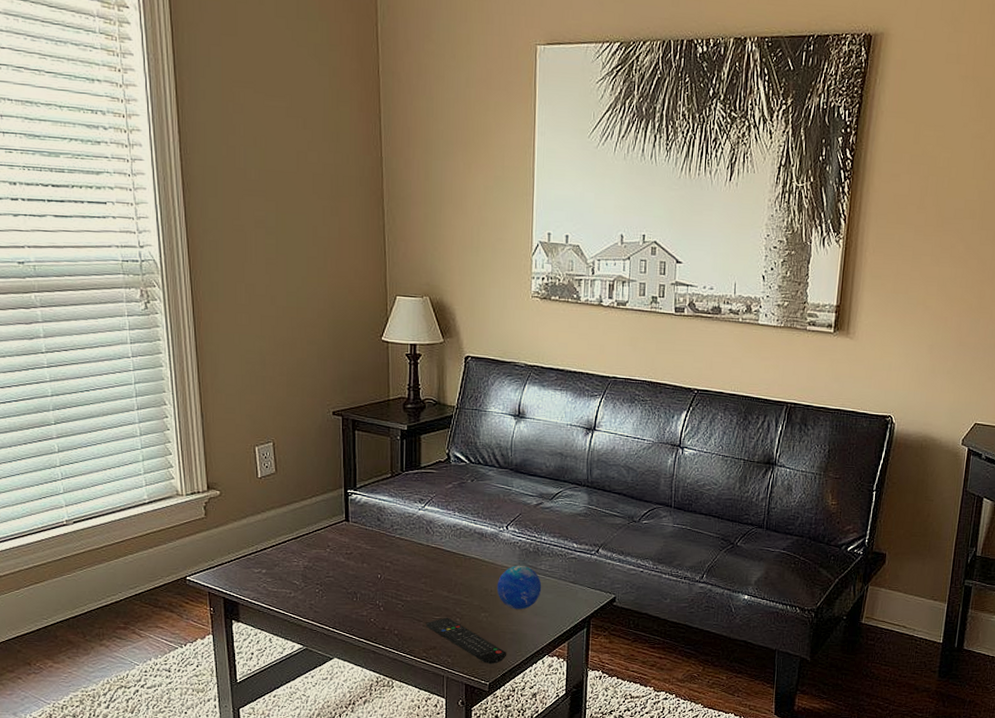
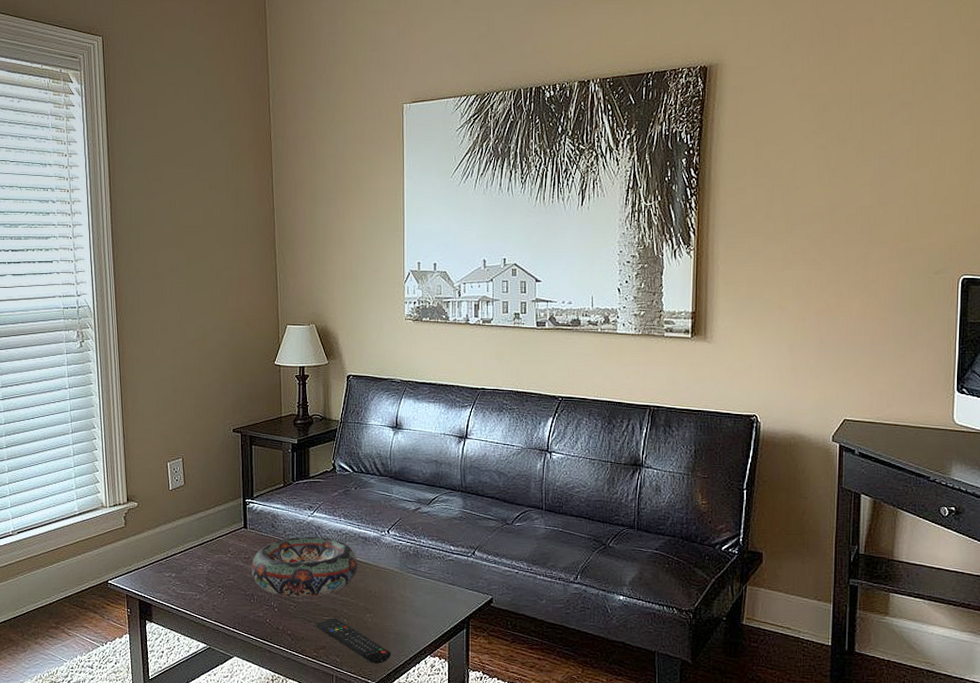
decorative bowl: none [353,531,473,596] -> present [251,537,358,597]
decorative orb: present [496,565,542,610] -> none [380,567,422,610]

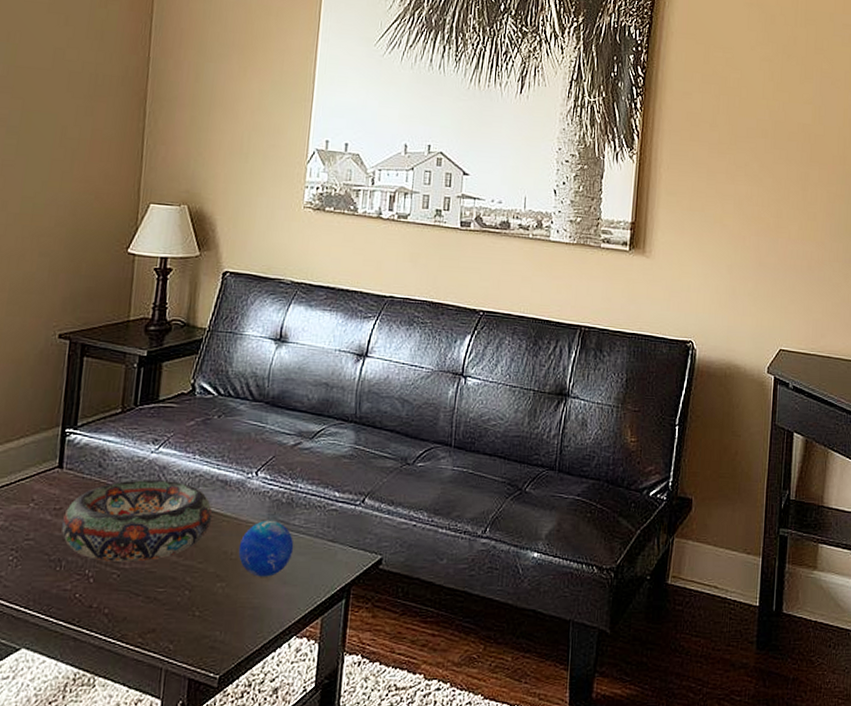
remote control: present [316,618,391,664] -> none [146,589,244,651]
decorative orb: none [380,567,422,610] -> present [238,520,294,577]

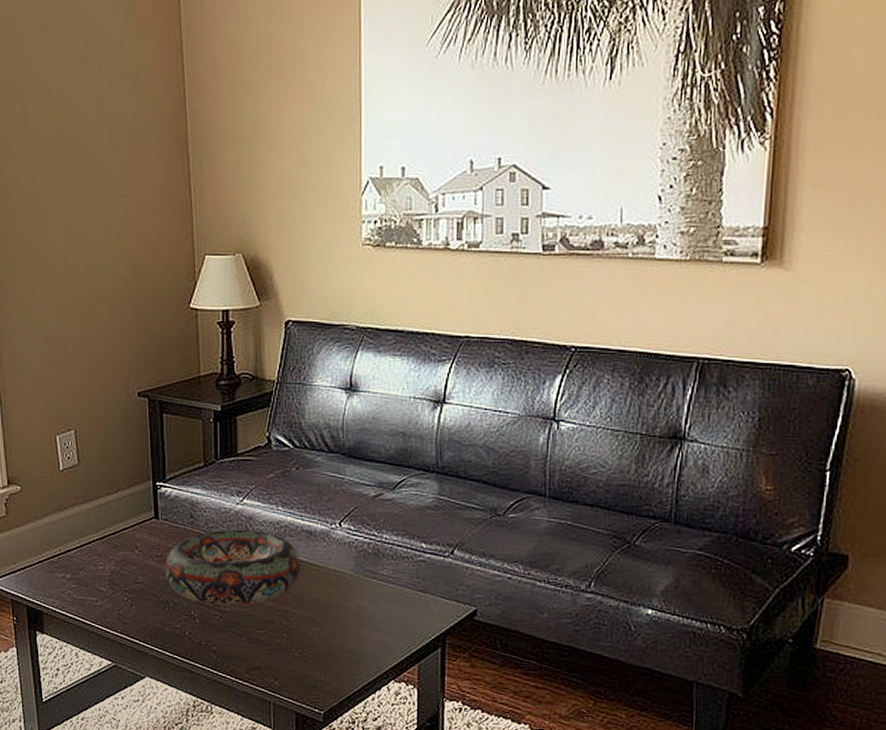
decorative orb: present [238,520,294,577] -> none [330,569,384,624]

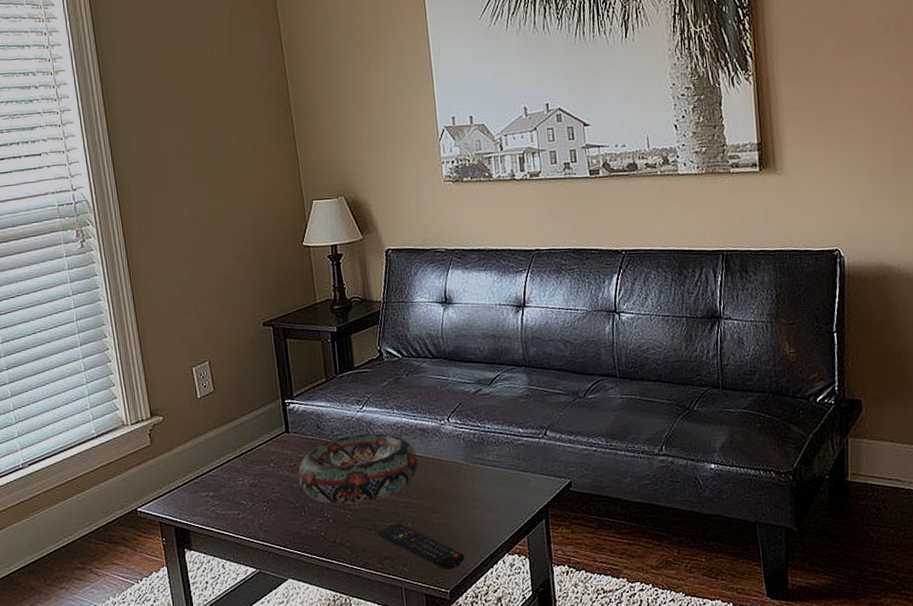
remote control: none [248,631,343,690] -> present [377,523,464,570]

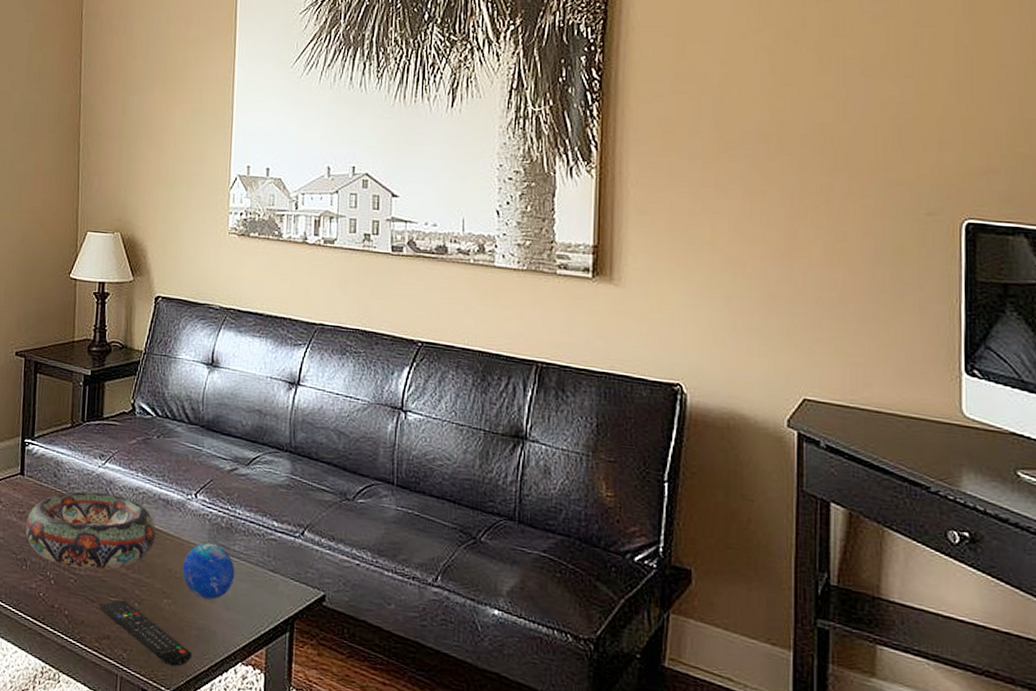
decorative orb: none [445,458,492,507] -> present [182,542,235,600]

